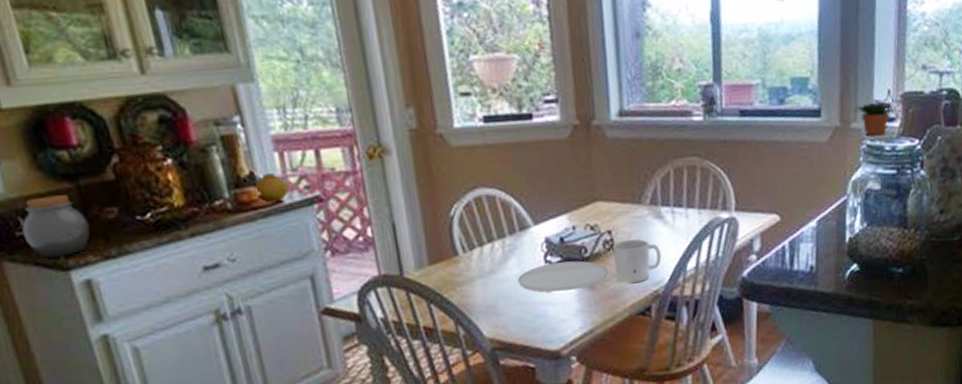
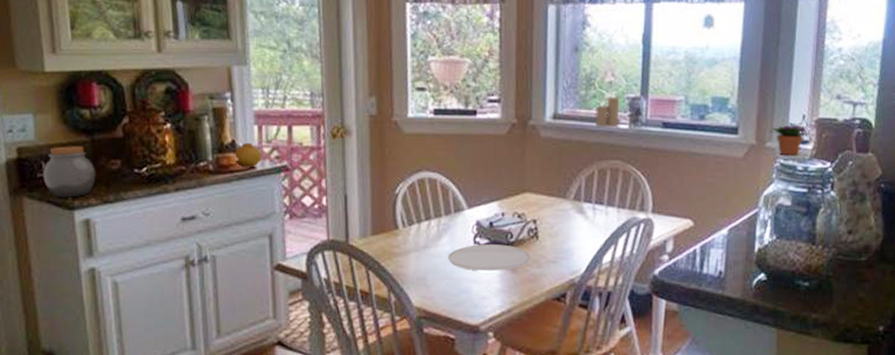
mug: present [612,239,662,284] -> none [536,229,580,271]
candle: none [664,82,692,122] -> present [595,93,620,127]

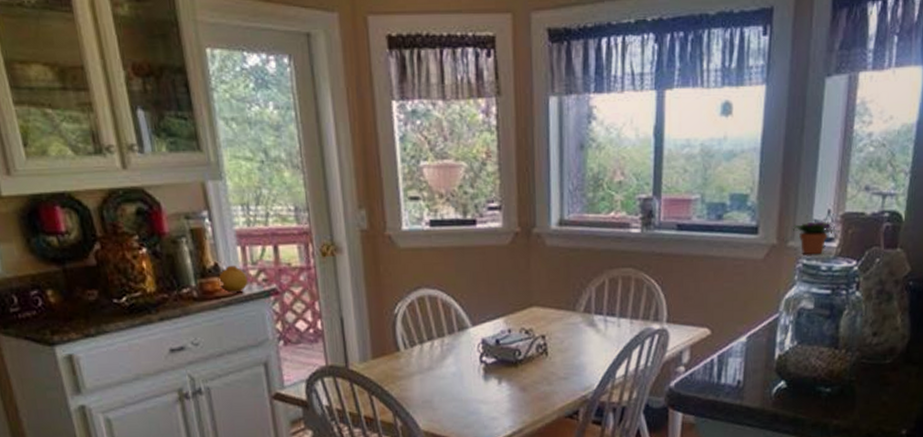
jar: present [43,146,96,198] -> none [15,277,74,334]
plate: present [448,244,531,272] -> none [453,362,541,392]
candle: present [595,93,620,127] -> none [603,194,631,232]

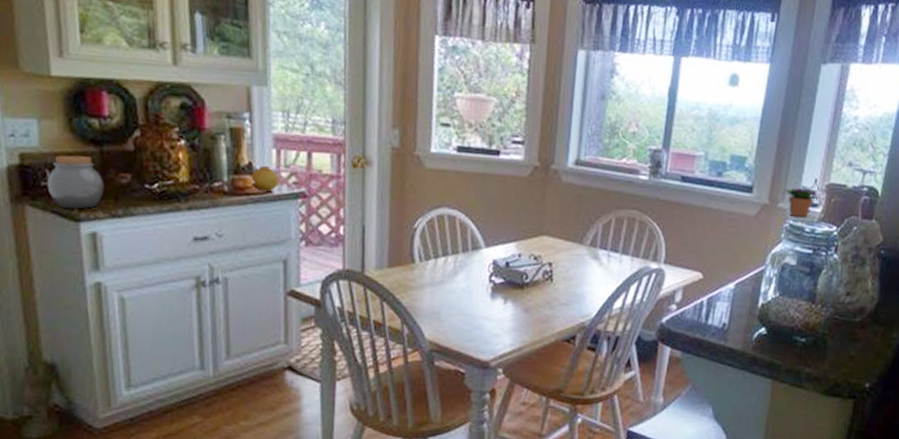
jar: none [15,277,74,334] -> present [47,155,104,210]

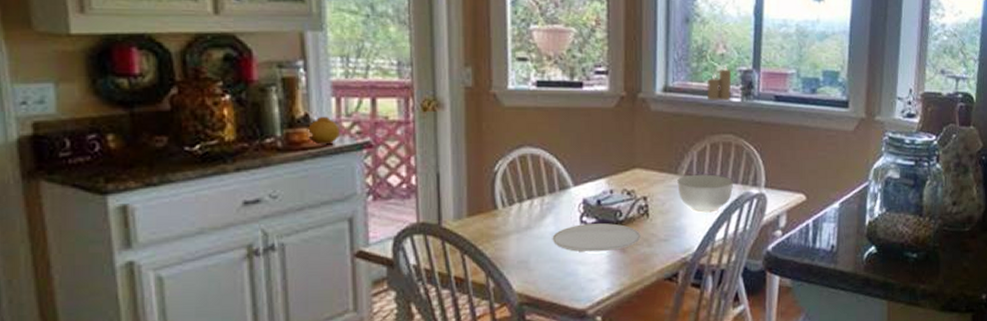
jar: present [47,155,104,210] -> none [67,120,136,181]
plate: none [462,283,544,311] -> present [552,223,641,253]
bowl: none [581,245,635,283] -> present [677,174,734,213]
candle: none [616,144,642,177] -> present [706,66,732,100]
potted flower: present [782,187,824,218] -> none [878,98,920,129]

